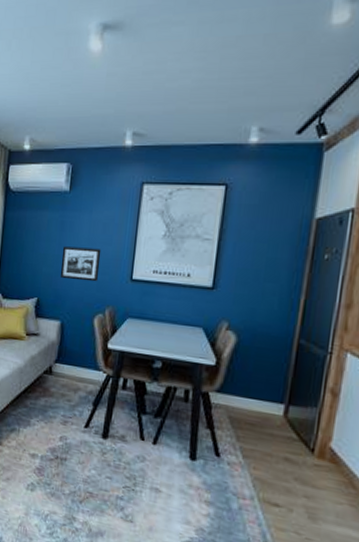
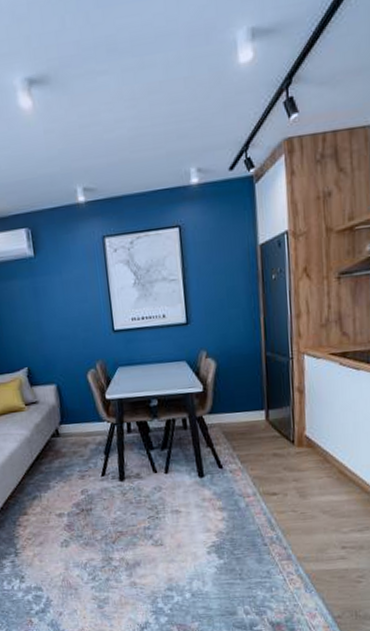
picture frame: present [60,246,101,282] -> none [41,307,83,343]

